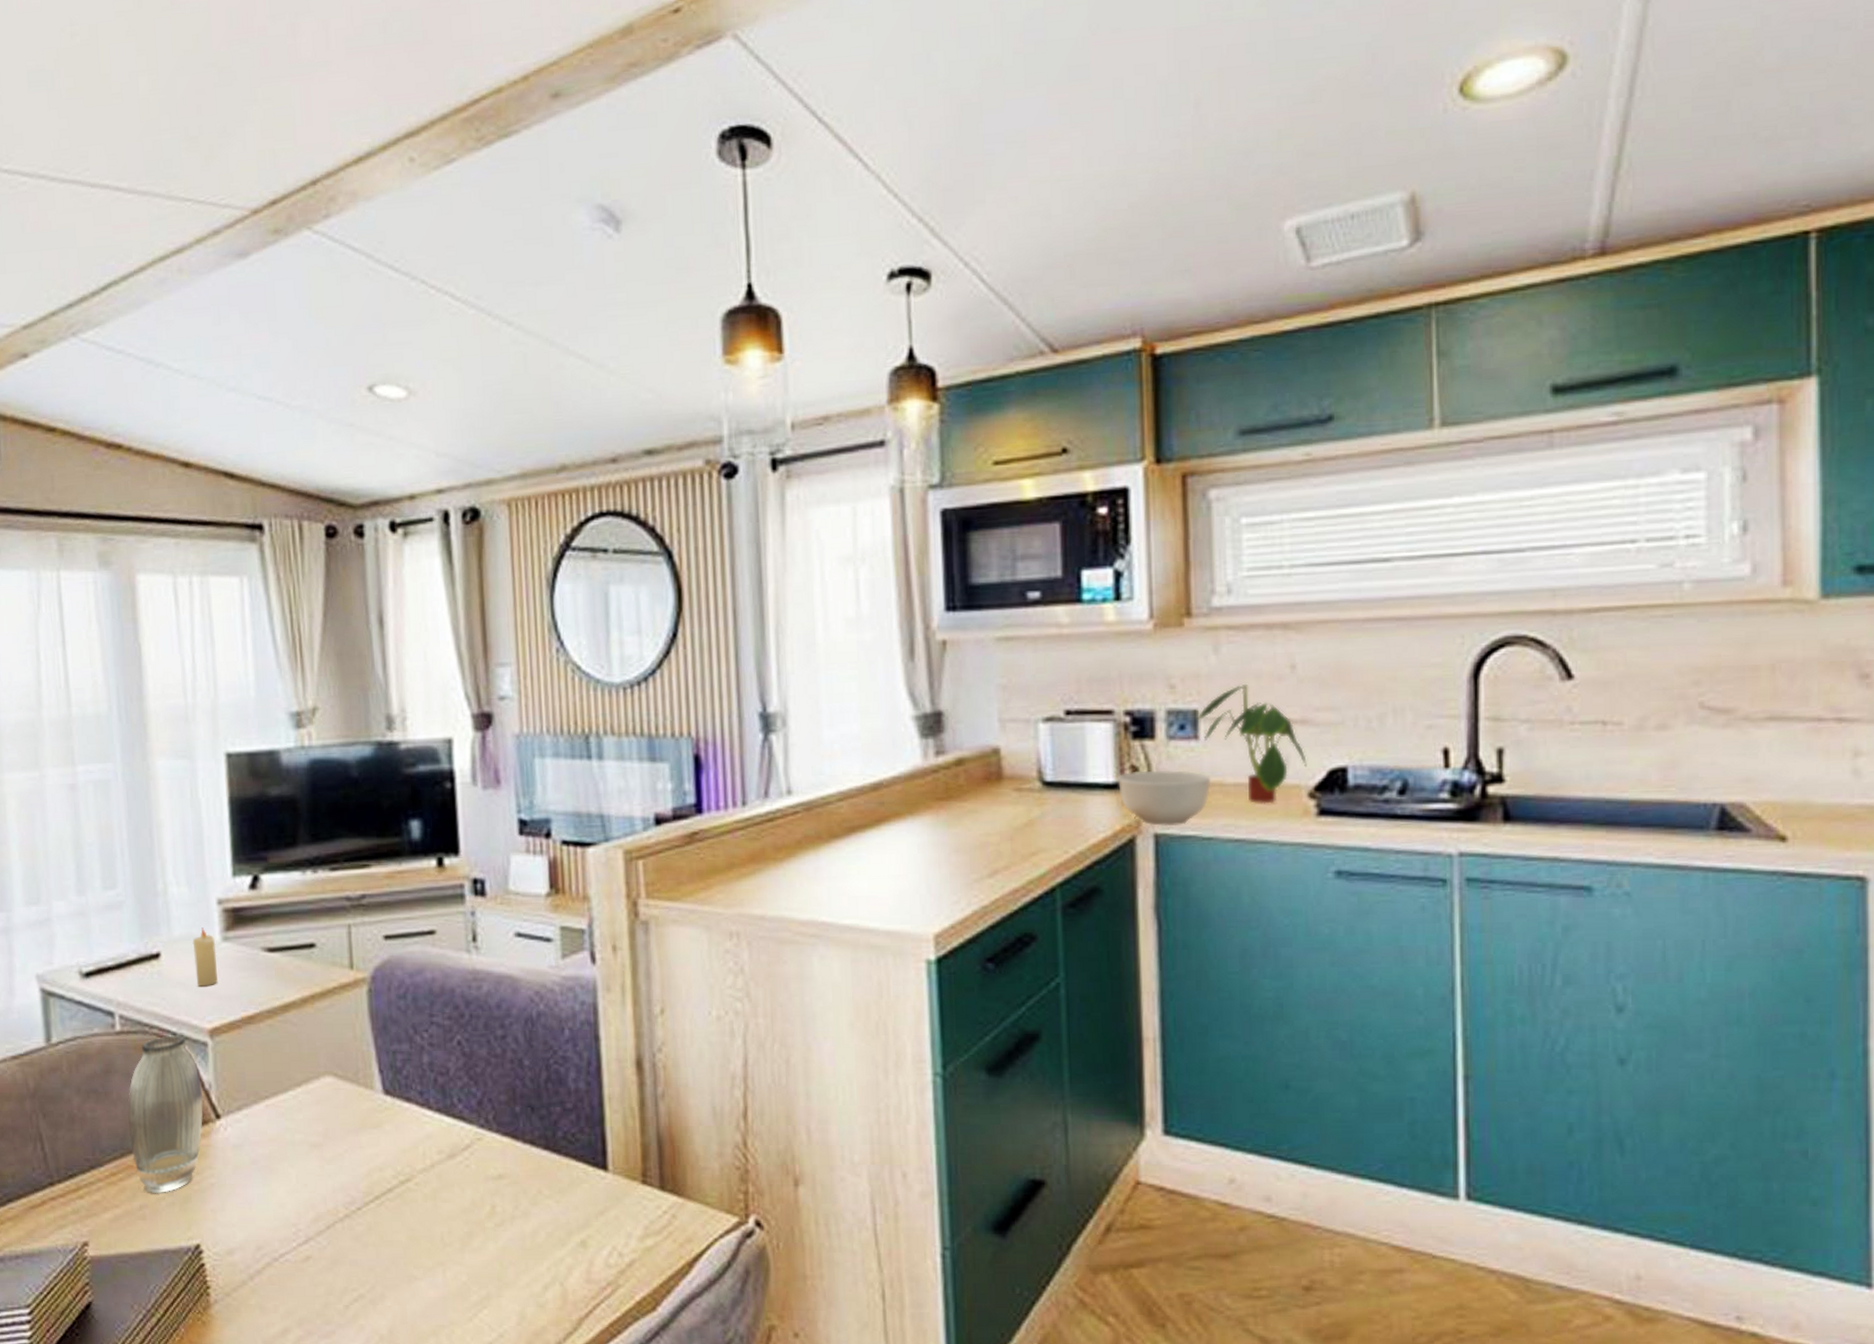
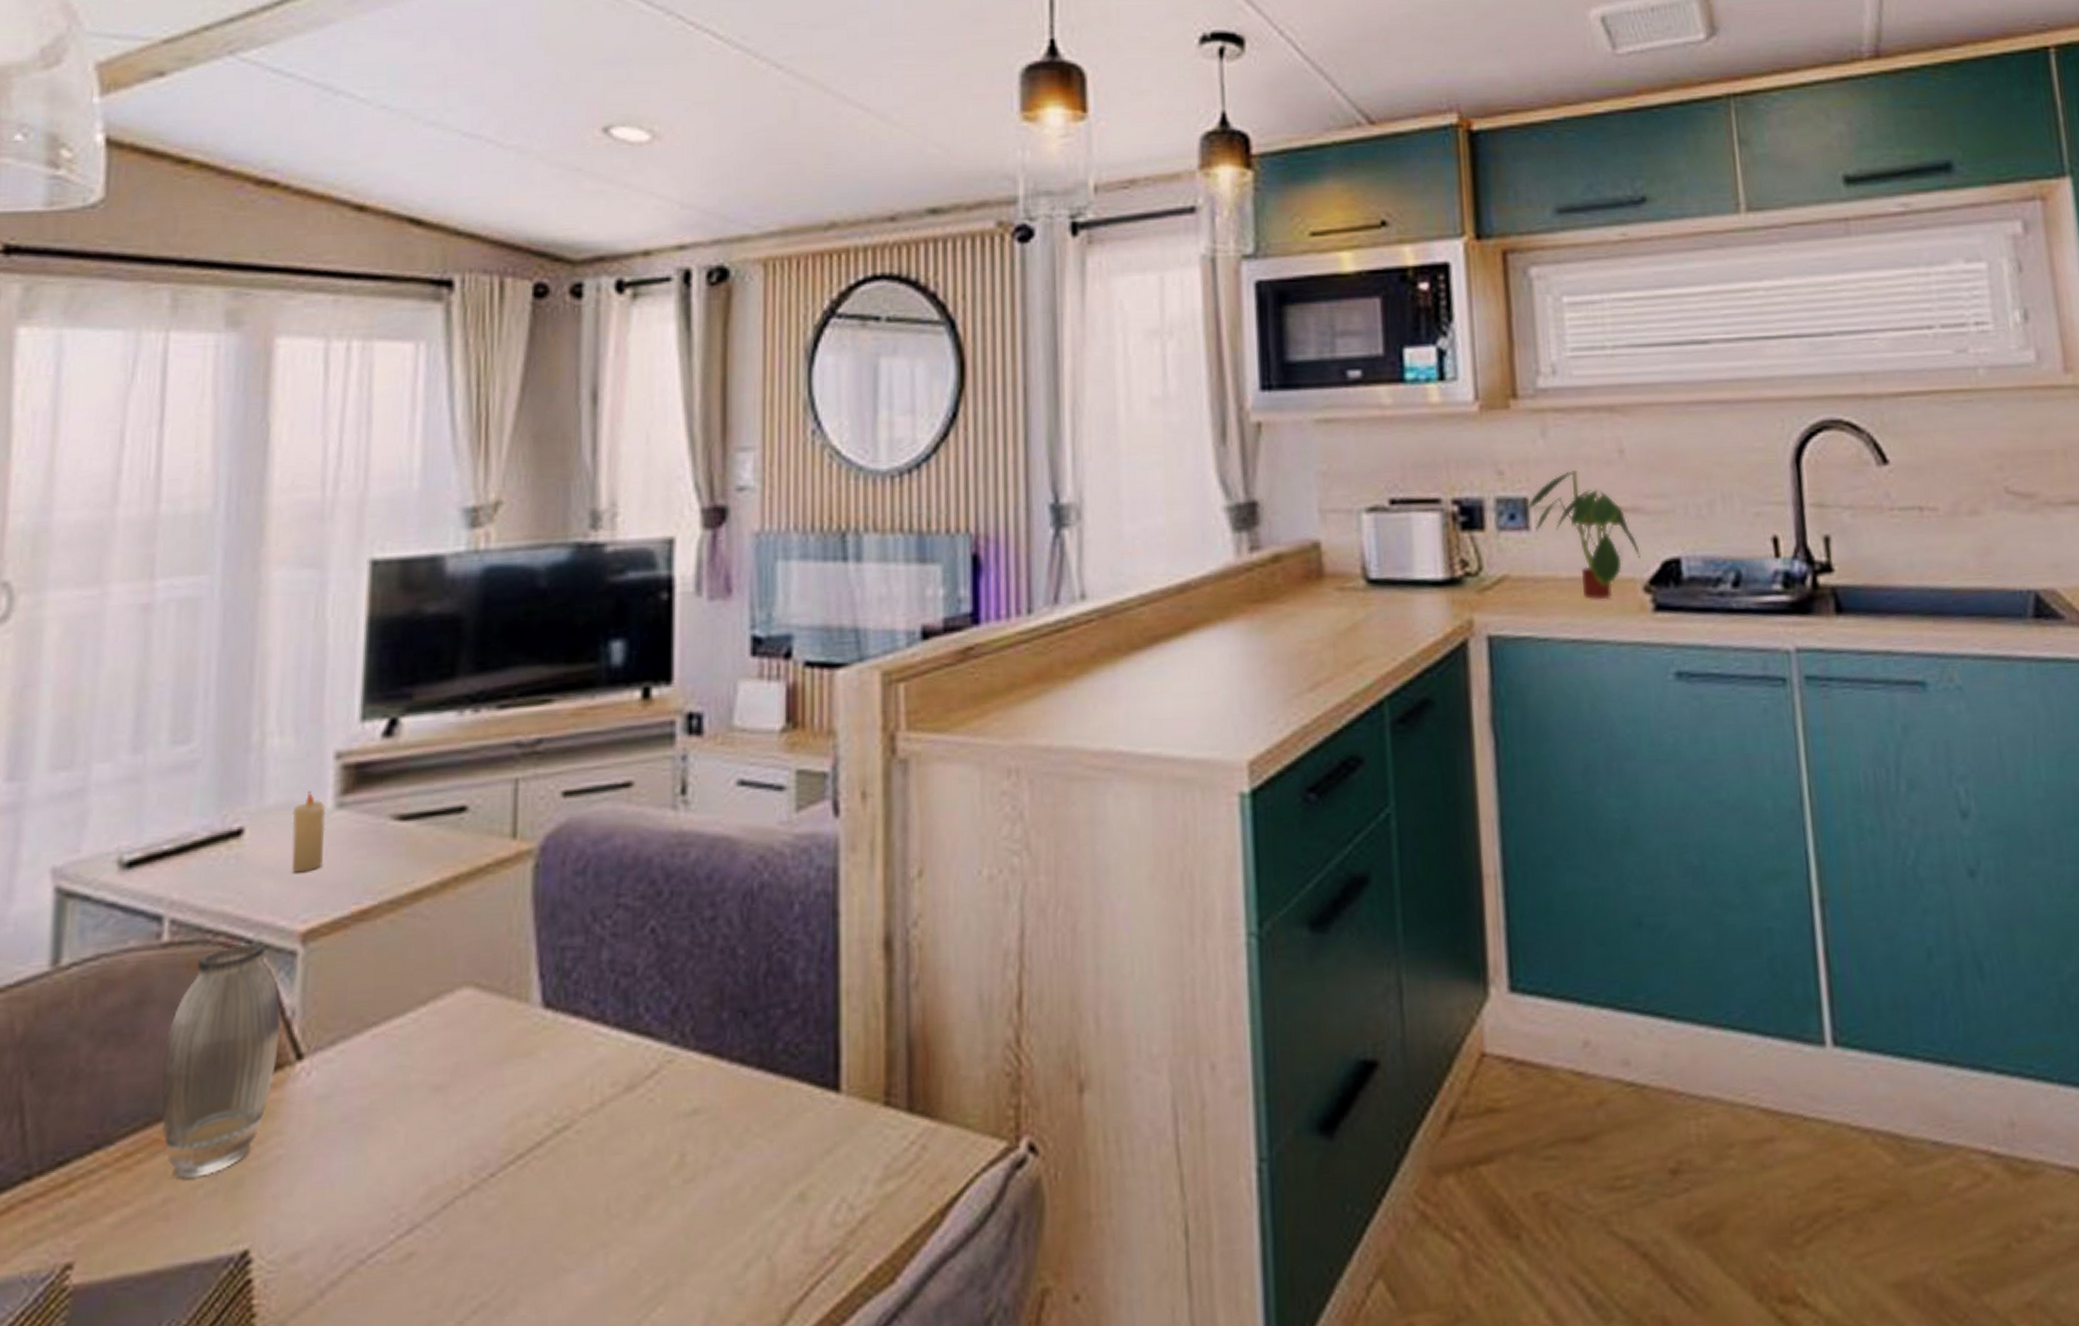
bowl: present [1117,770,1211,827] -> none [1446,564,1545,628]

